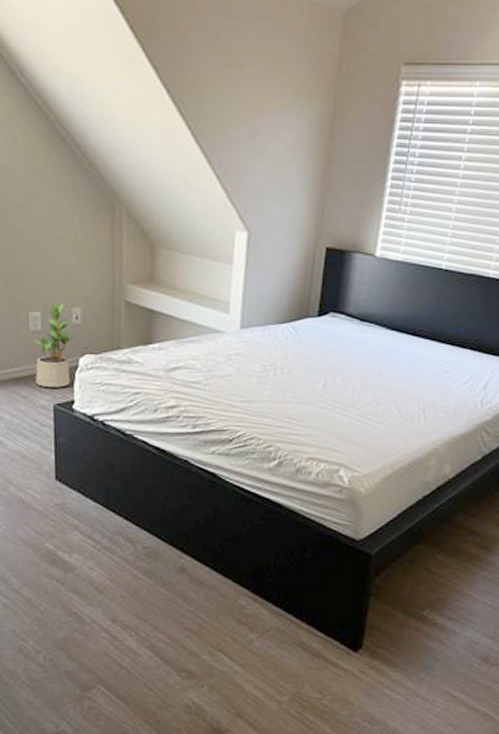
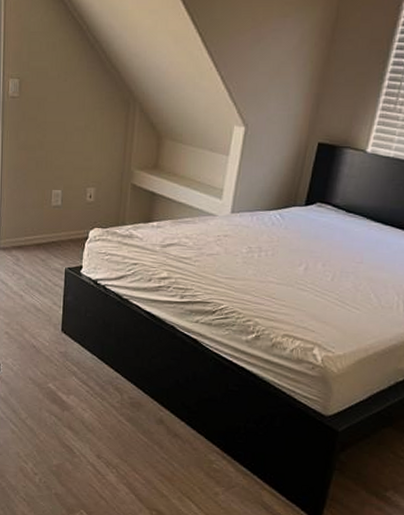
potted plant: present [32,302,77,388] -> none [53,182,90,255]

